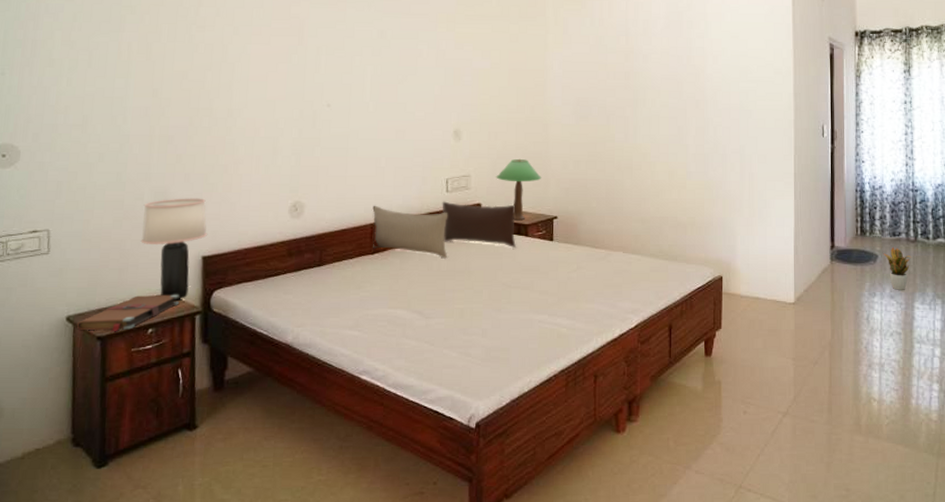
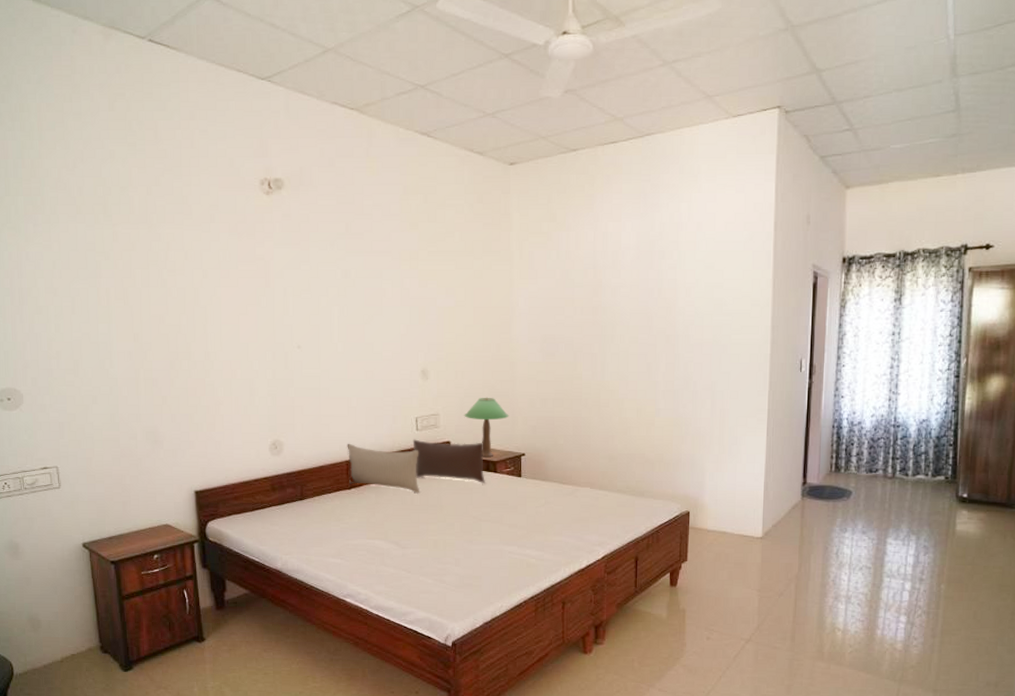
book: present [76,294,180,332] -> none [92,525,179,557]
table lamp: present [140,198,207,300] -> none [137,437,197,530]
potted plant: present [883,246,912,290] -> none [858,483,888,526]

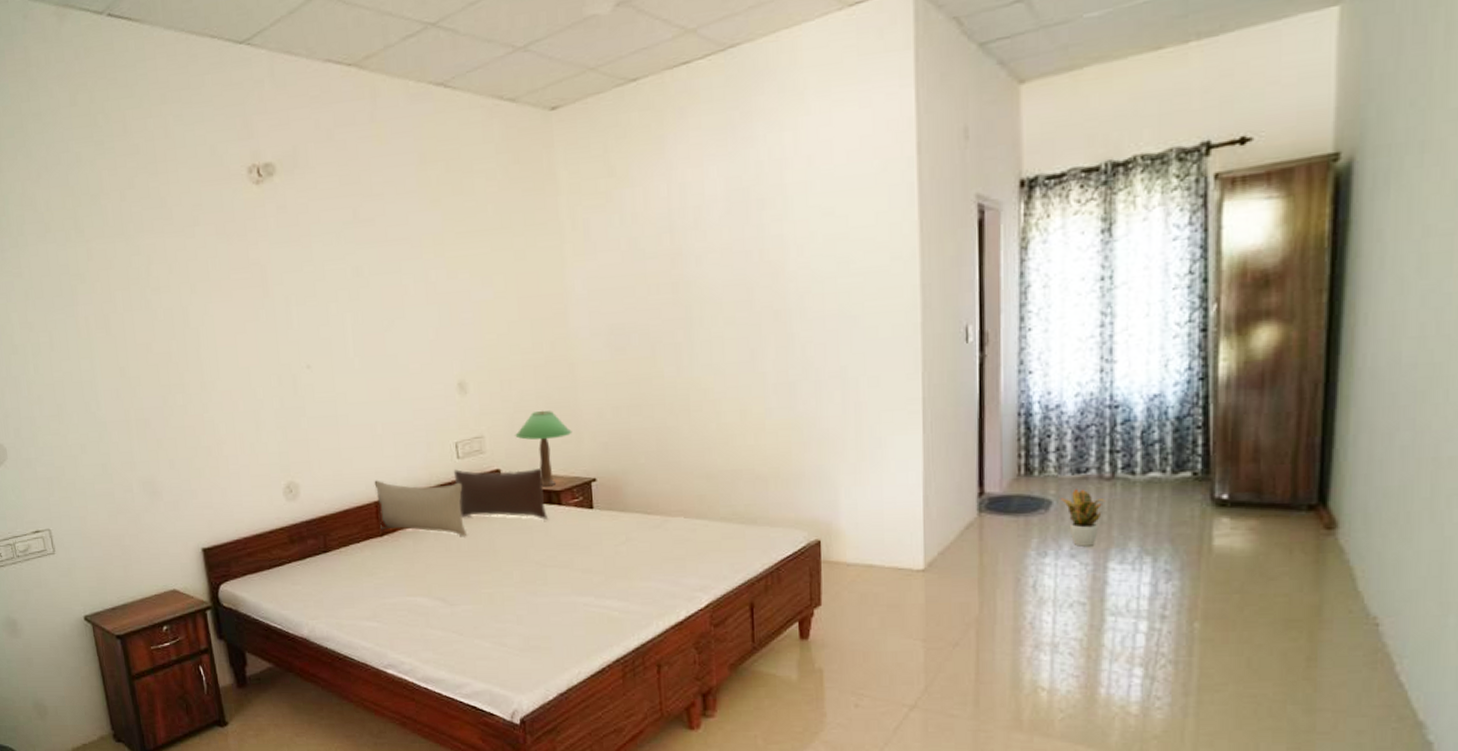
potted plant: none [858,483,888,526] -> present [1060,488,1106,547]

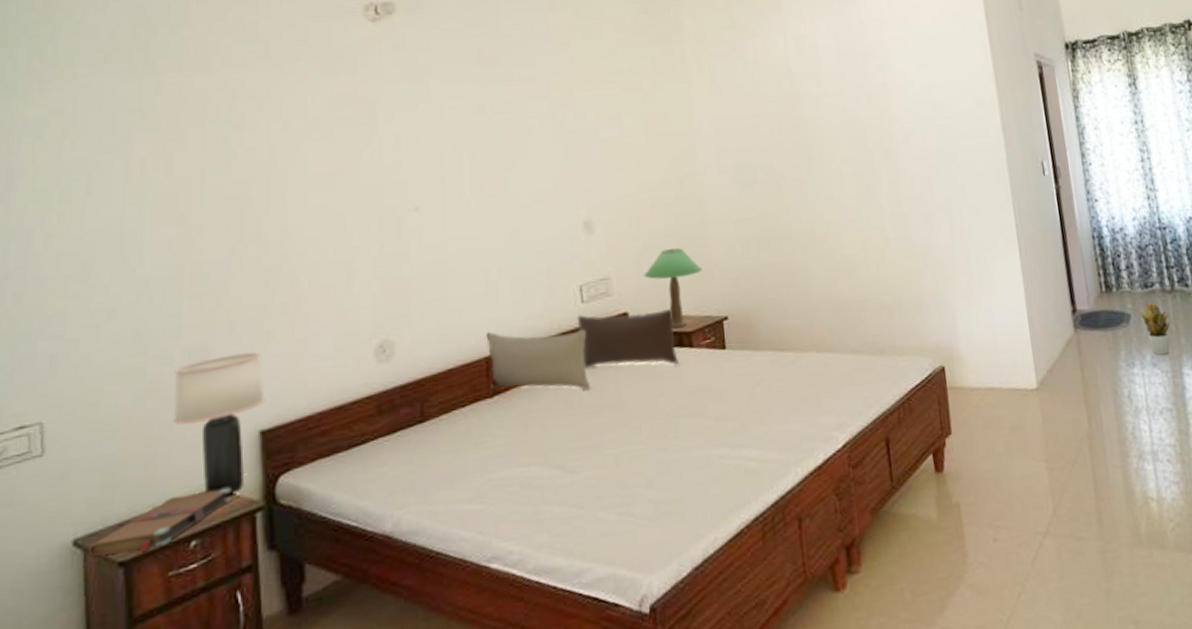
book: none [95,590,189,631] -> present [88,487,233,557]
table lamp: none [134,485,203,596] -> present [173,352,265,497]

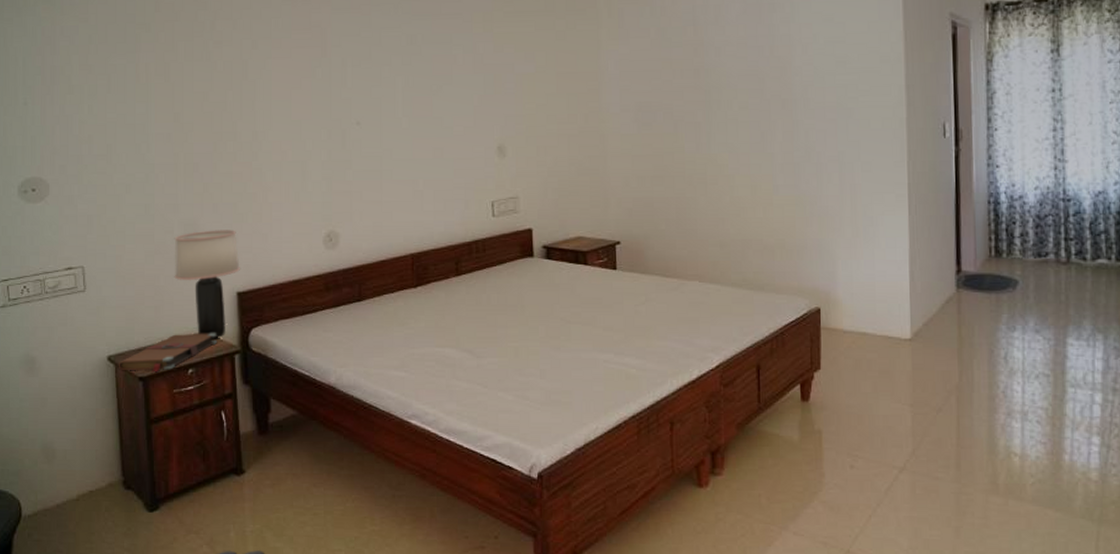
pillow: present [486,330,590,390] -> none [412,234,497,290]
pillow: present [577,308,679,369] -> none [488,227,574,278]
table lamp: present [644,248,703,329] -> none [548,176,600,247]
potted plant: present [1136,301,1171,356] -> none [1025,270,1063,323]

